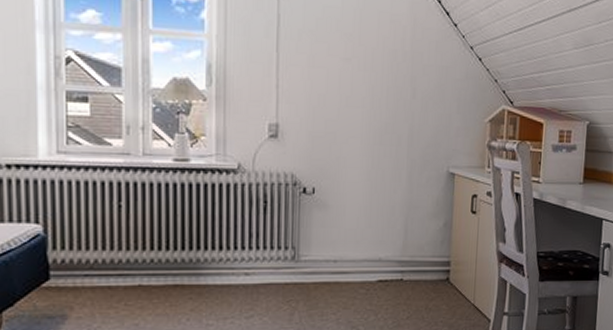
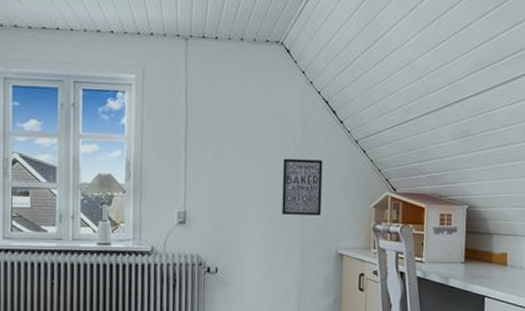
wall art: none [388,64,434,130] -> present [282,158,323,216]

